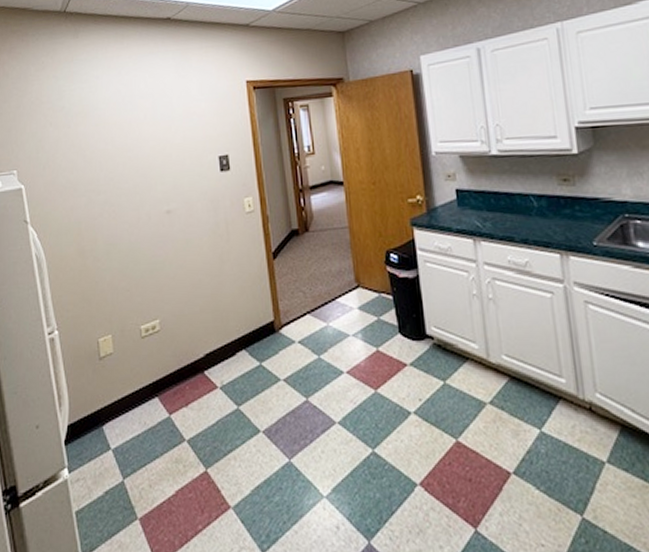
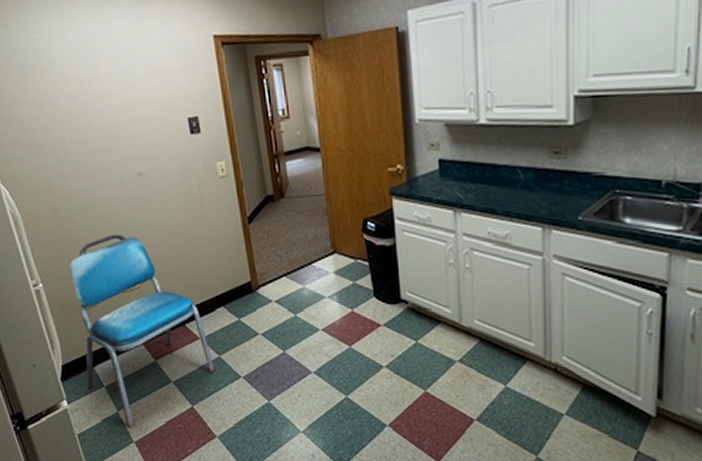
dining chair: none [89,274,233,502] -> present [69,234,215,429]

